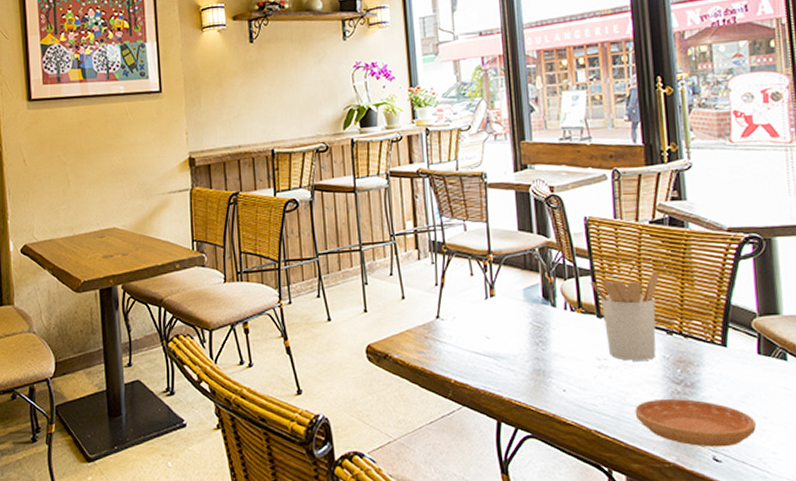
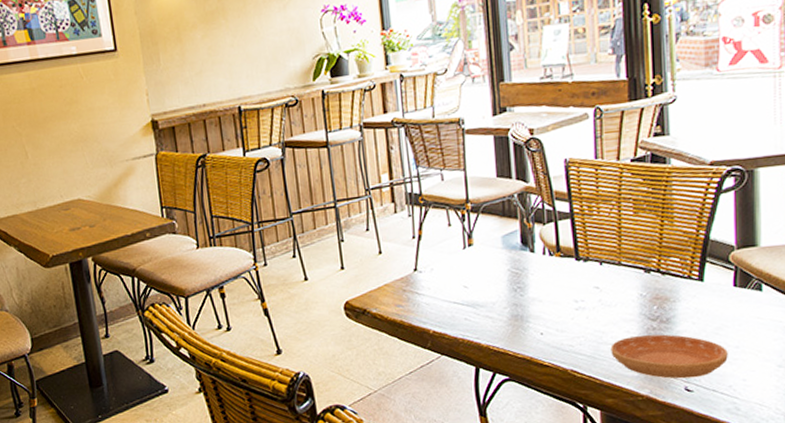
utensil holder: present [590,271,659,361] -> none [569,210,639,301]

